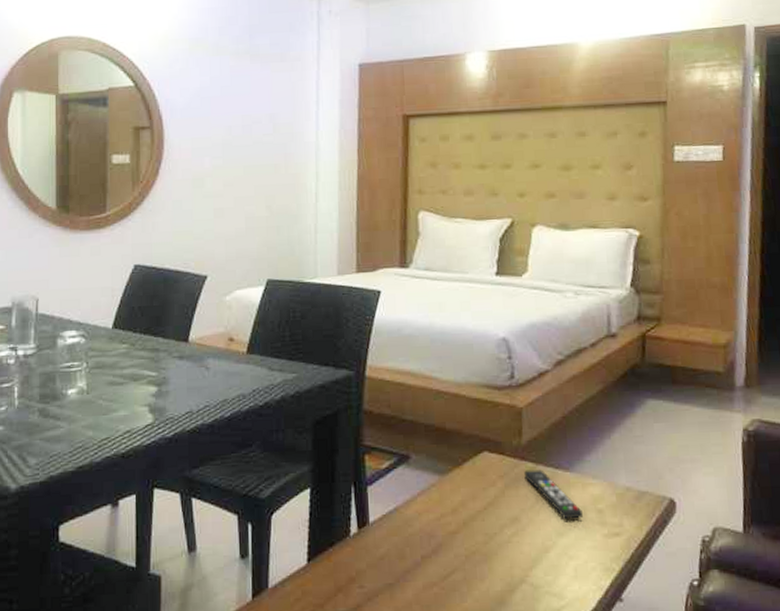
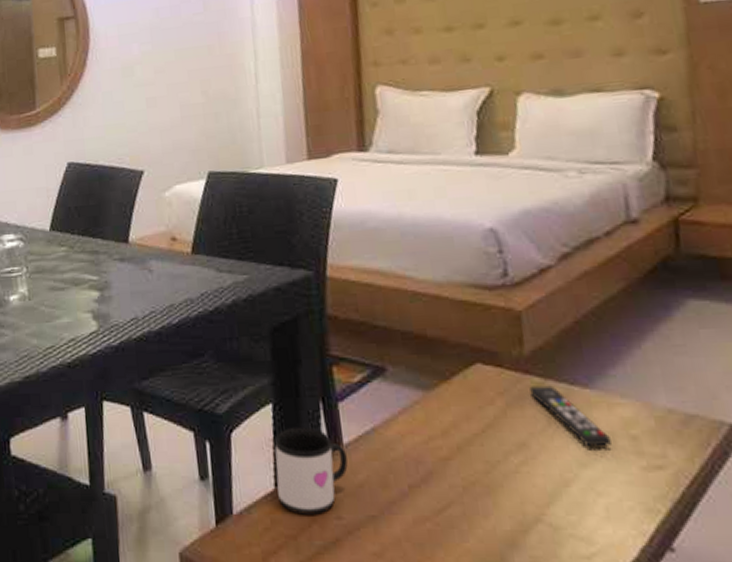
mug: none [309,508,372,586] -> present [274,426,348,515]

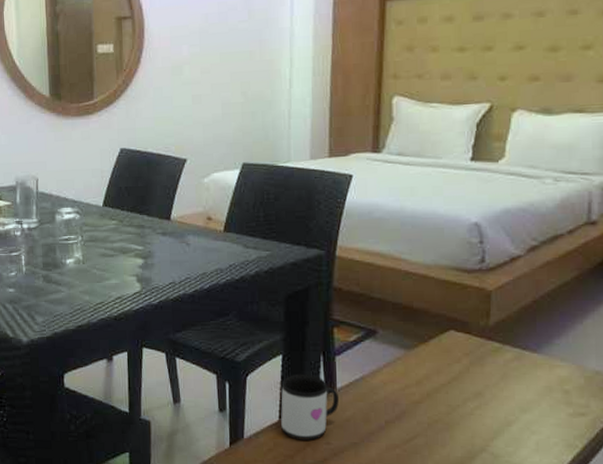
remote control: present [529,385,611,447] -> none [490,349,548,398]

